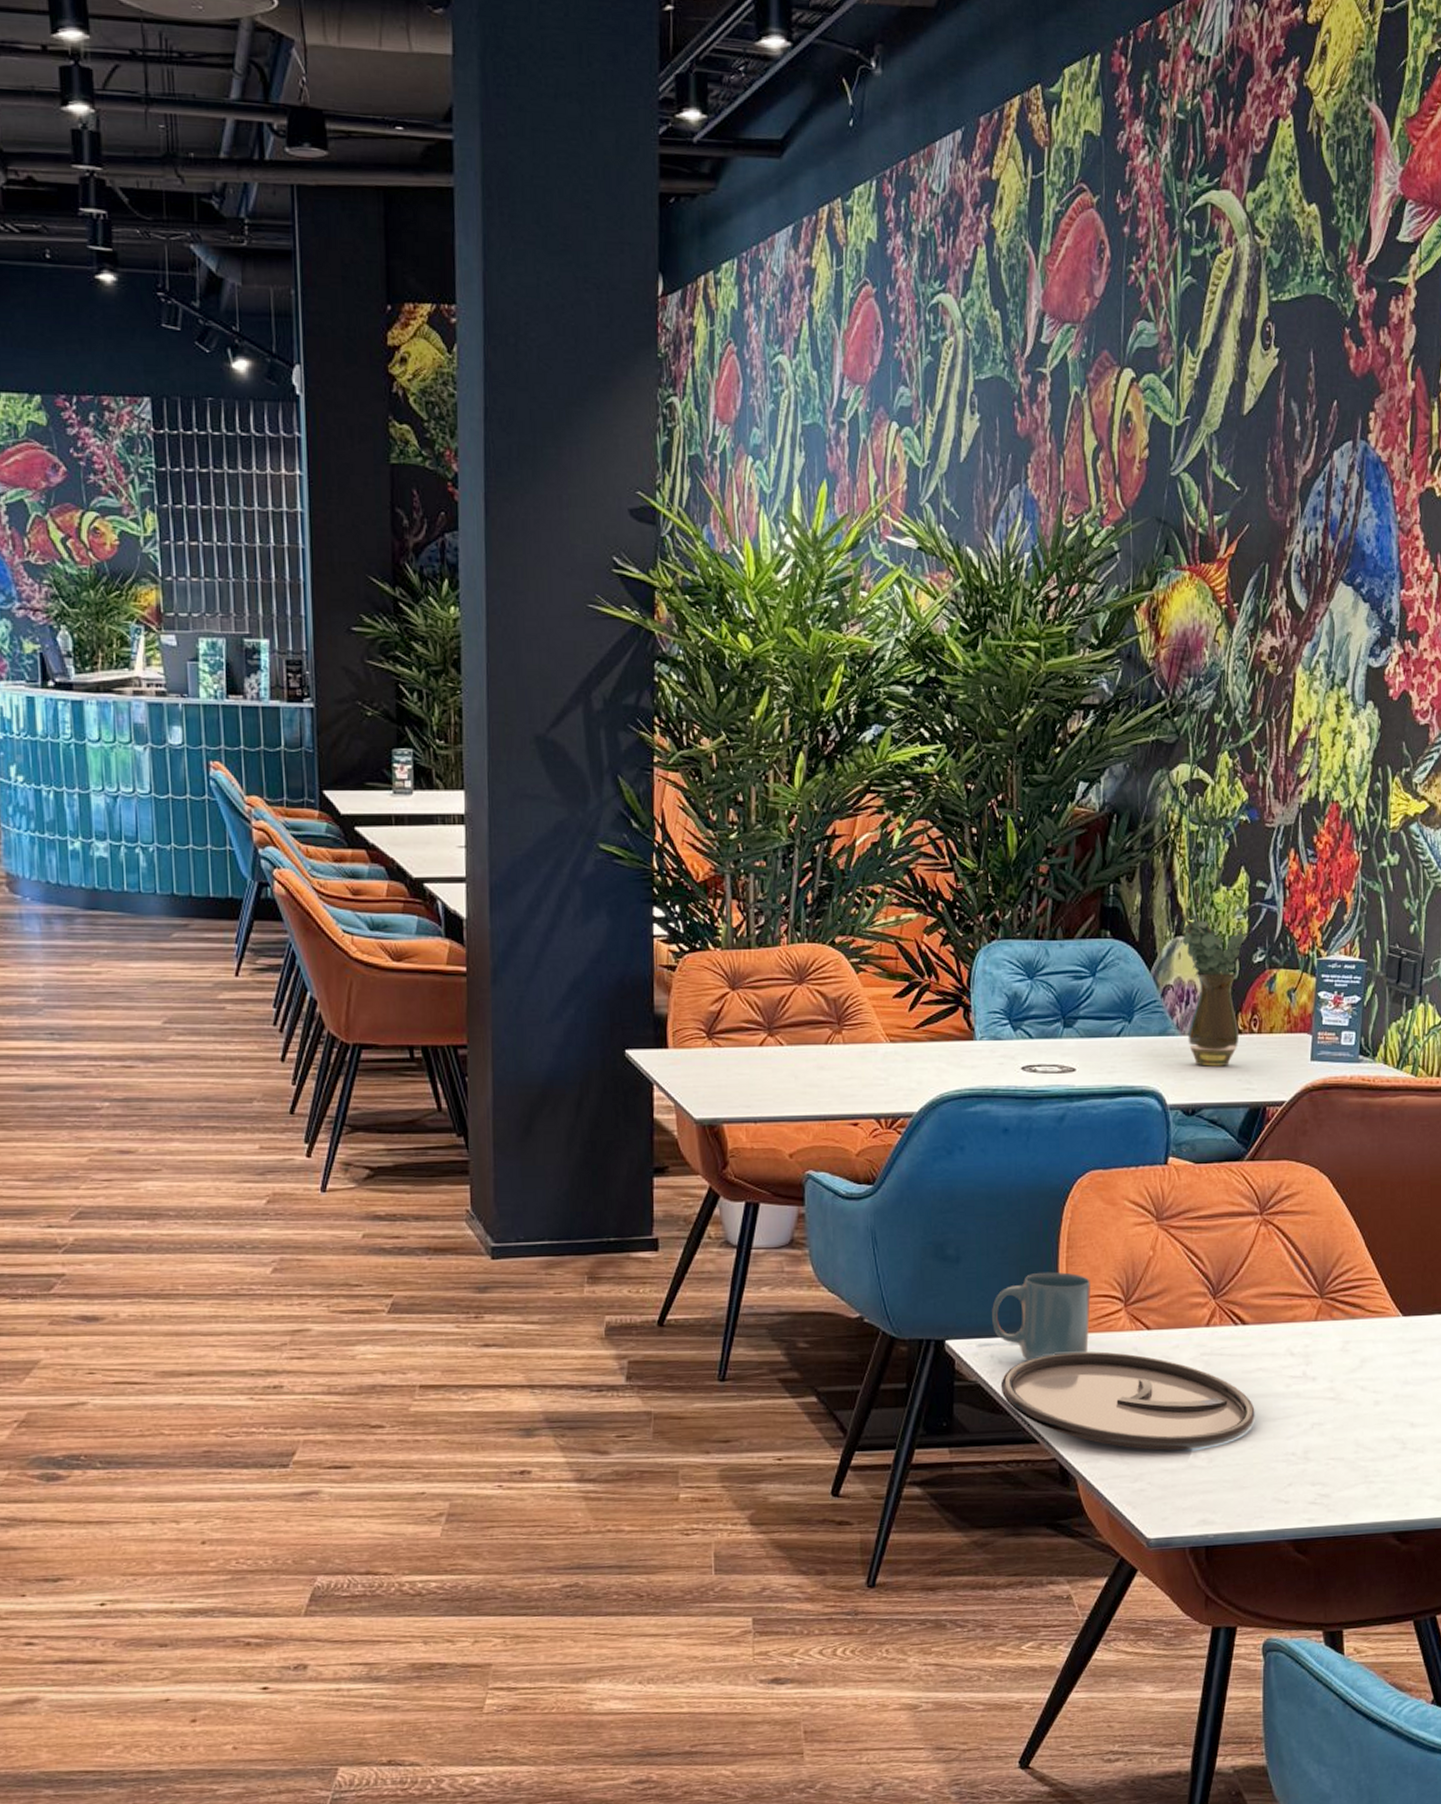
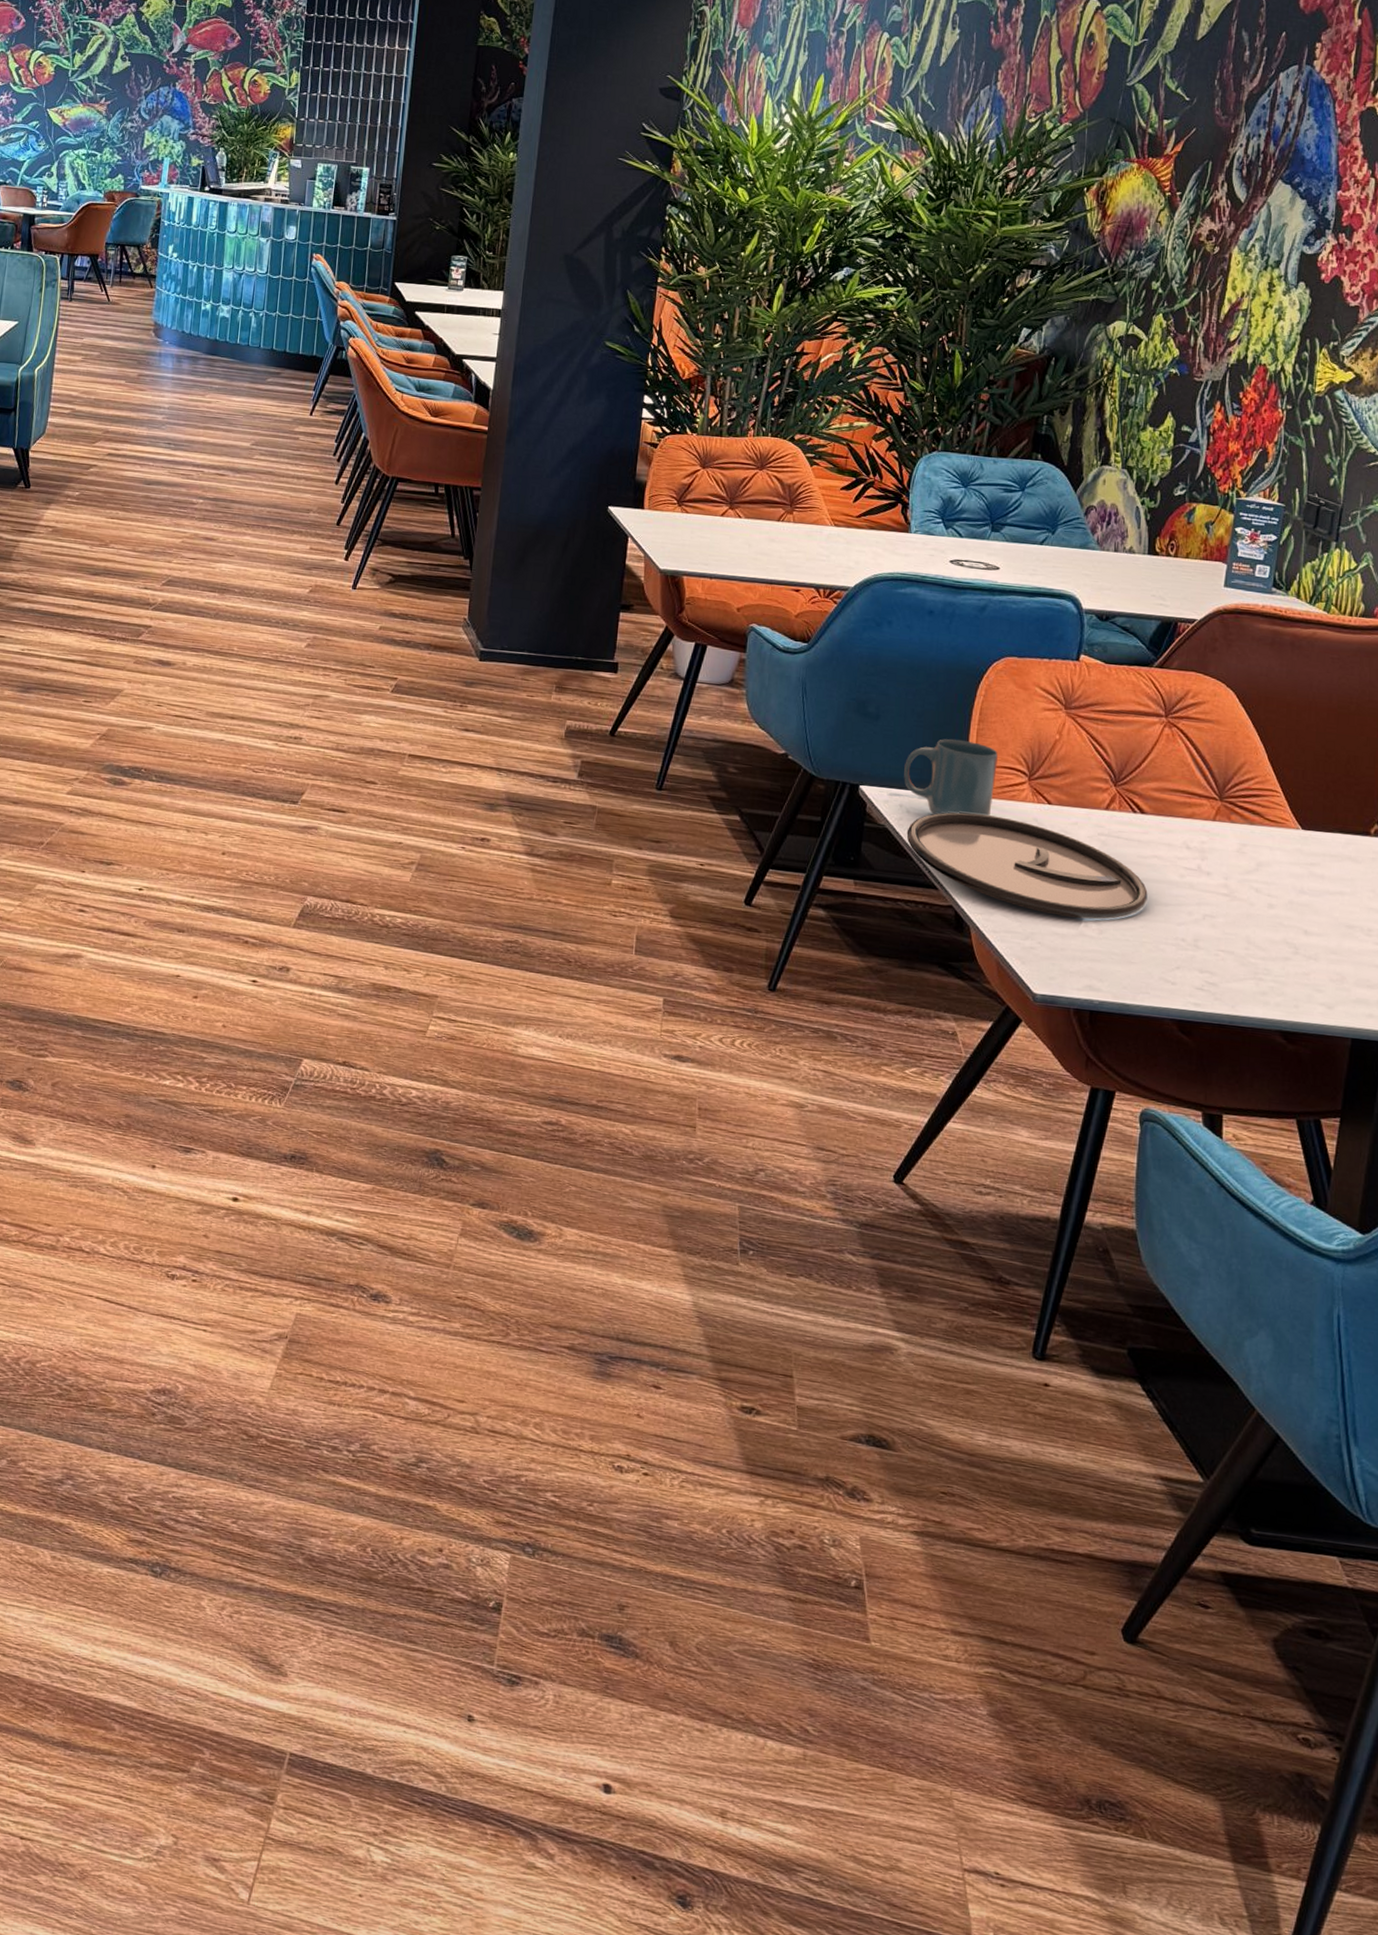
vase: present [1180,912,1244,1066] -> none [1106,445,1167,582]

